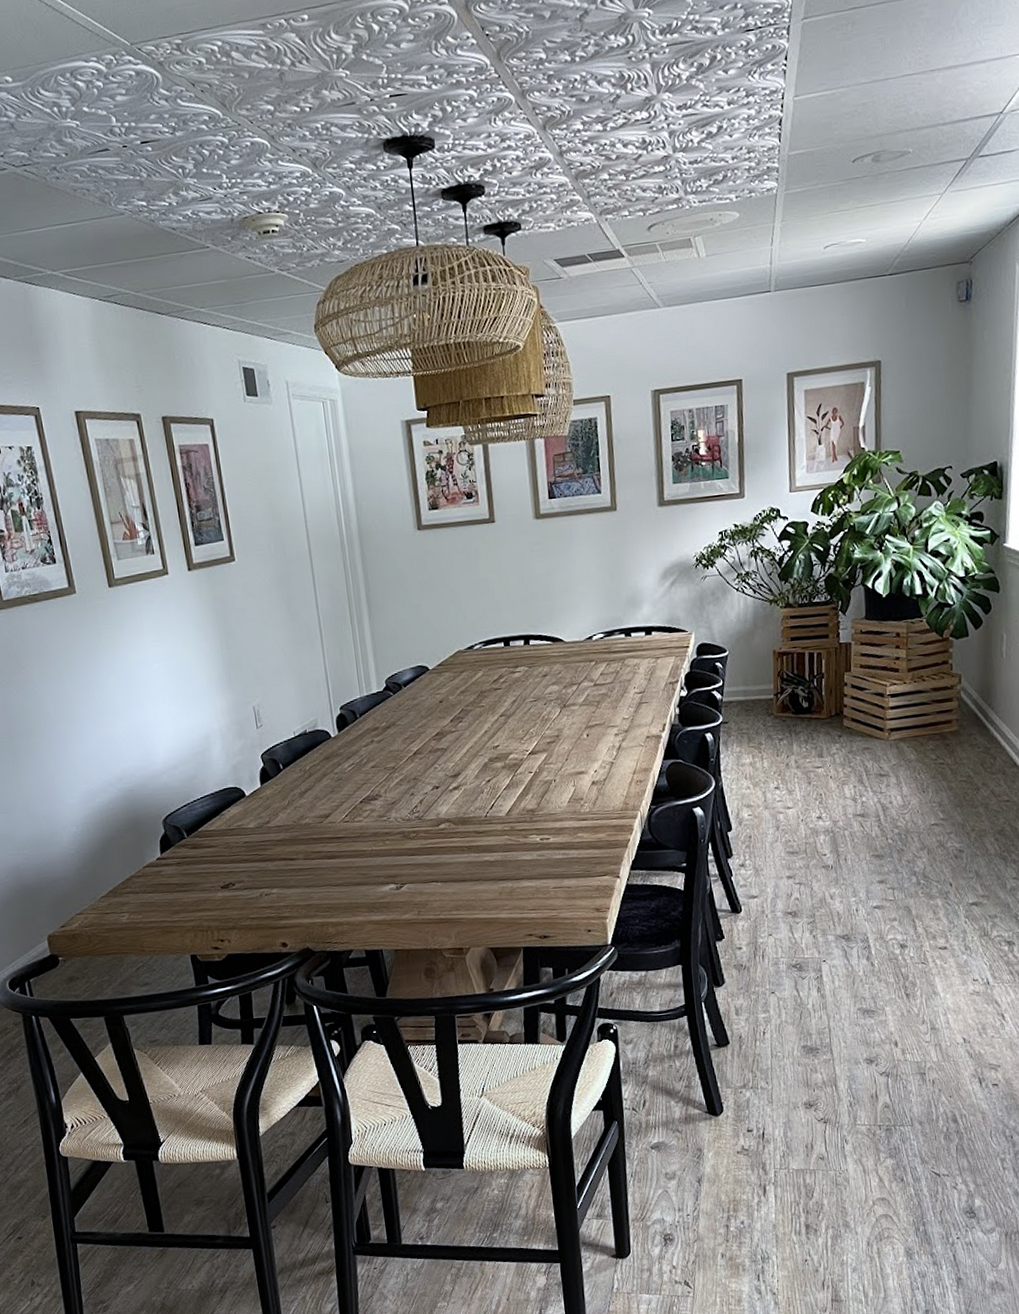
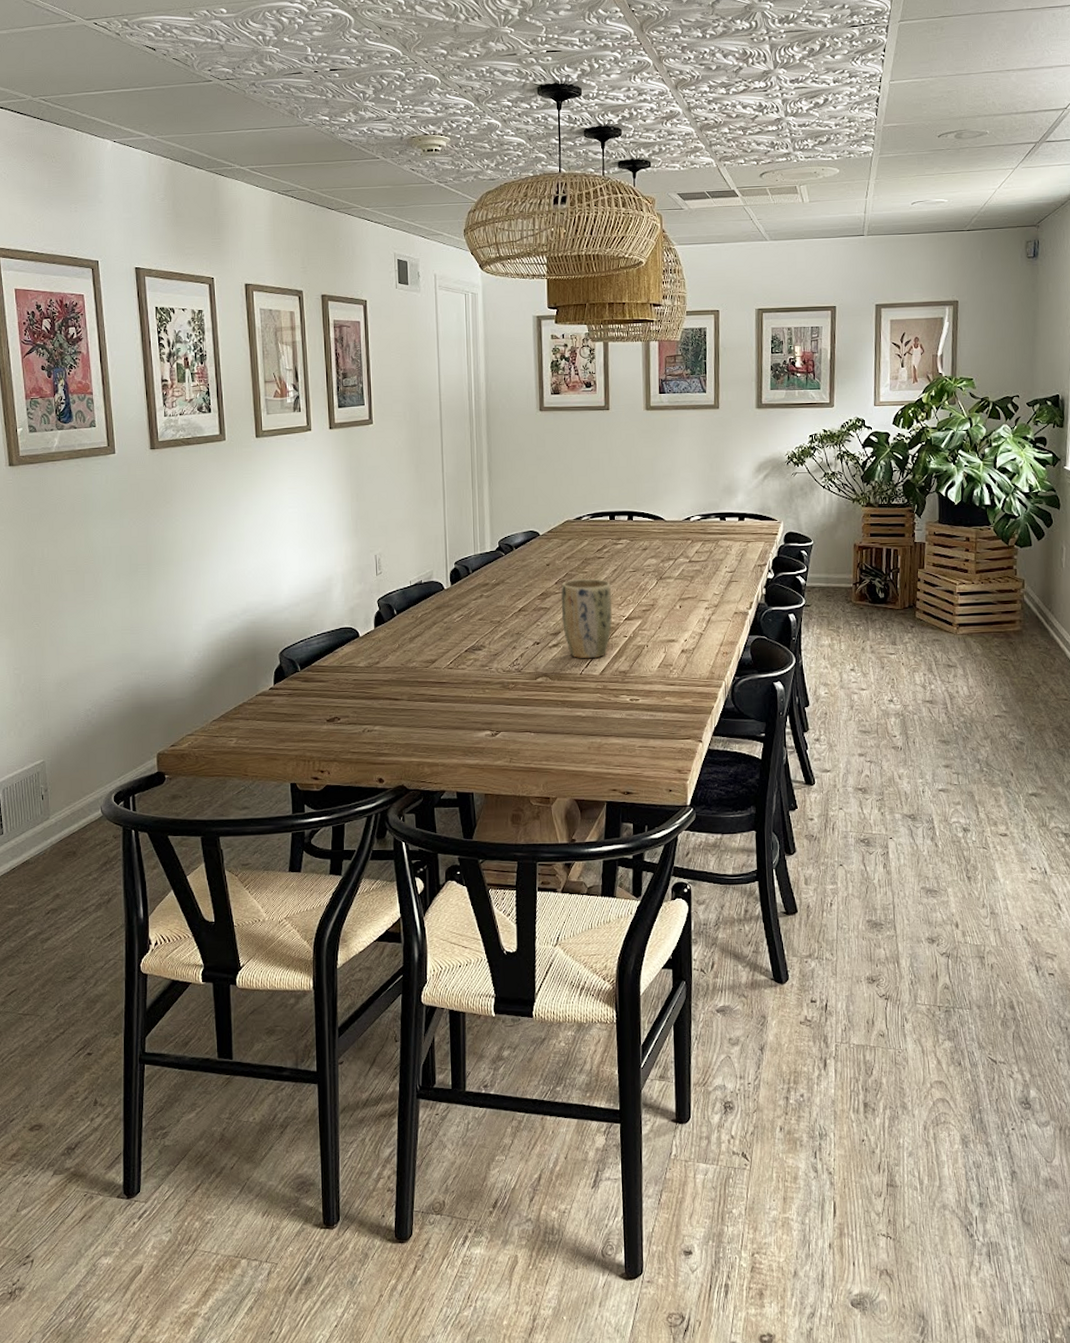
plant pot: none [457,712,515,800] -> present [561,578,613,659]

